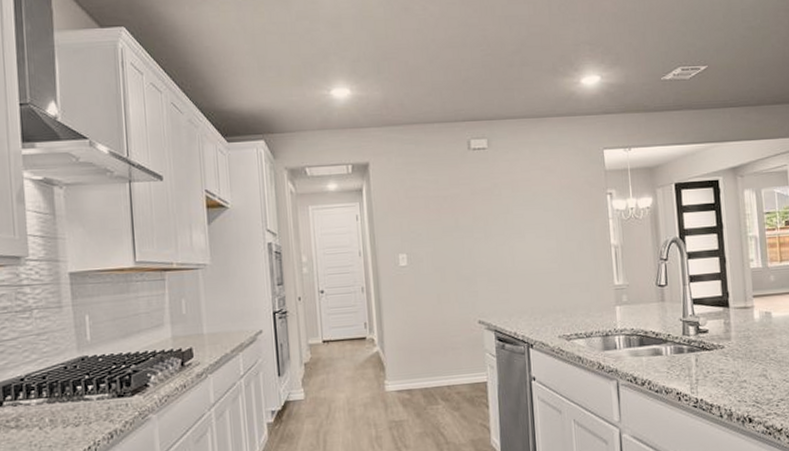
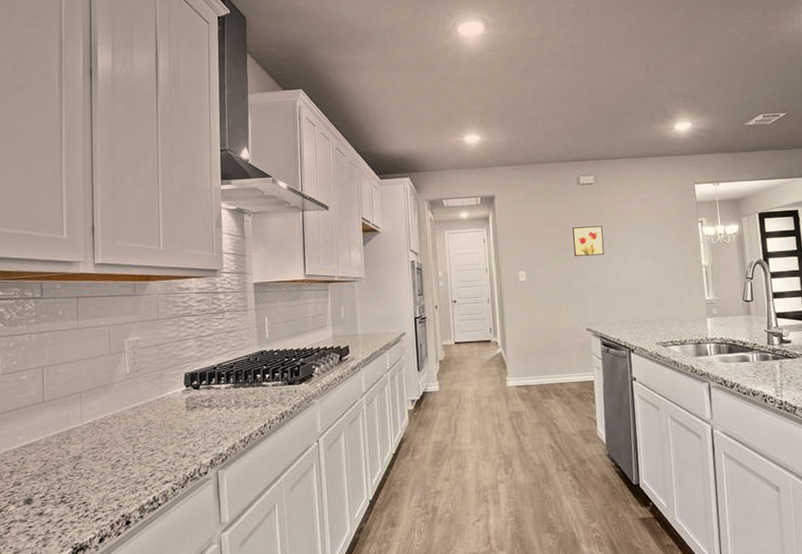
wall art: none [462,199,499,237] -> present [573,226,604,257]

